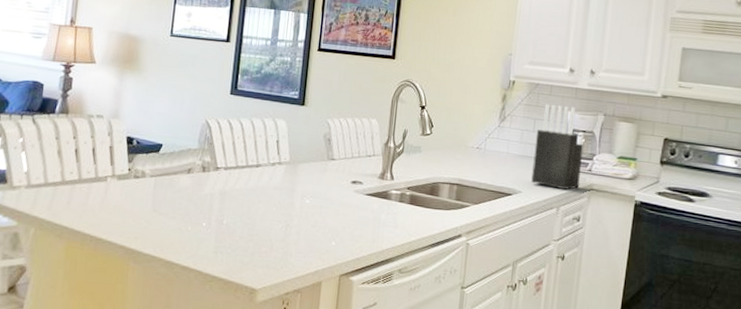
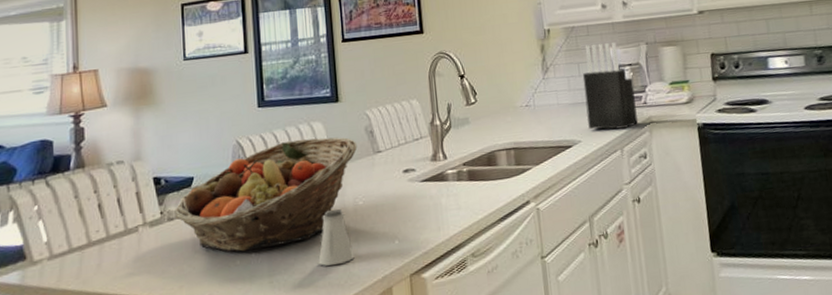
fruit basket: none [140,130,314,223] -> present [174,137,358,252]
saltshaker: none [260,201,294,251] -> present [318,208,355,266]

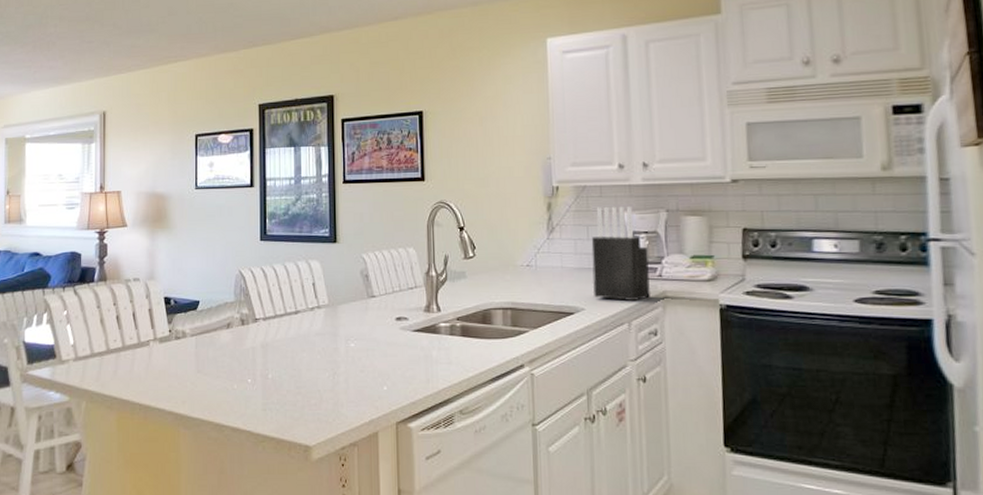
fruit basket: present [174,137,358,252] -> none [181,275,352,377]
saltshaker: present [318,208,355,266] -> none [309,347,343,403]

